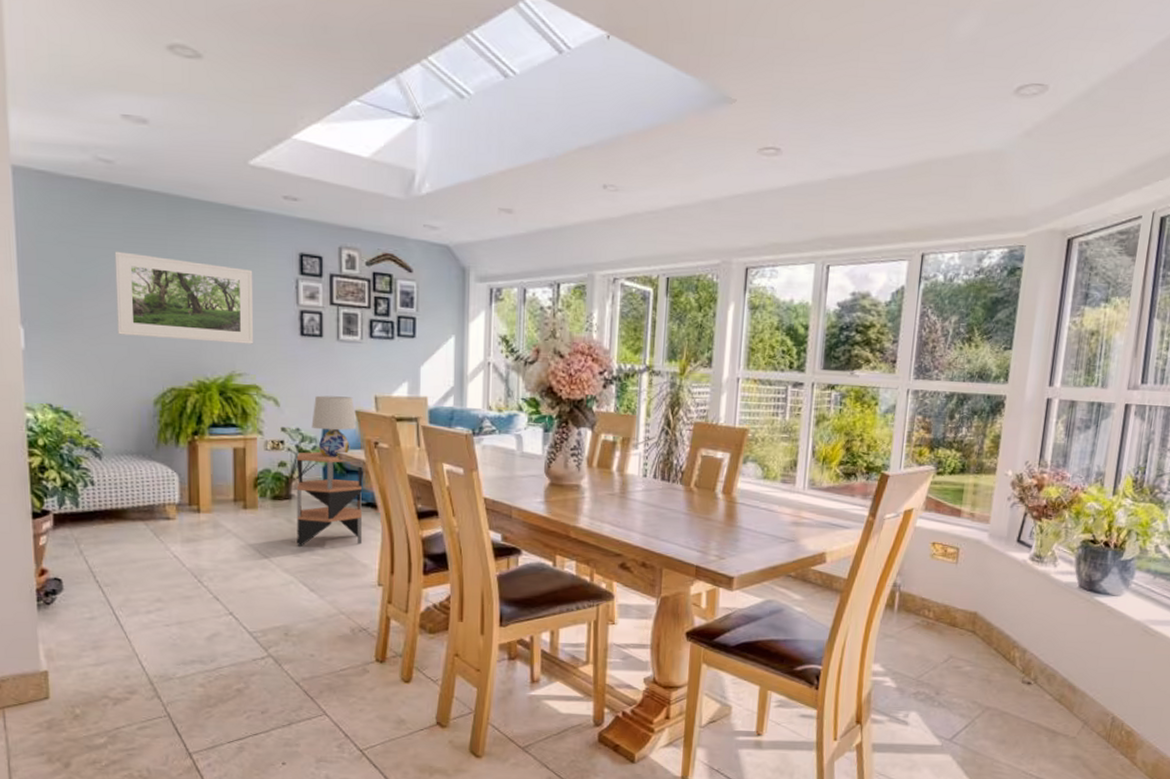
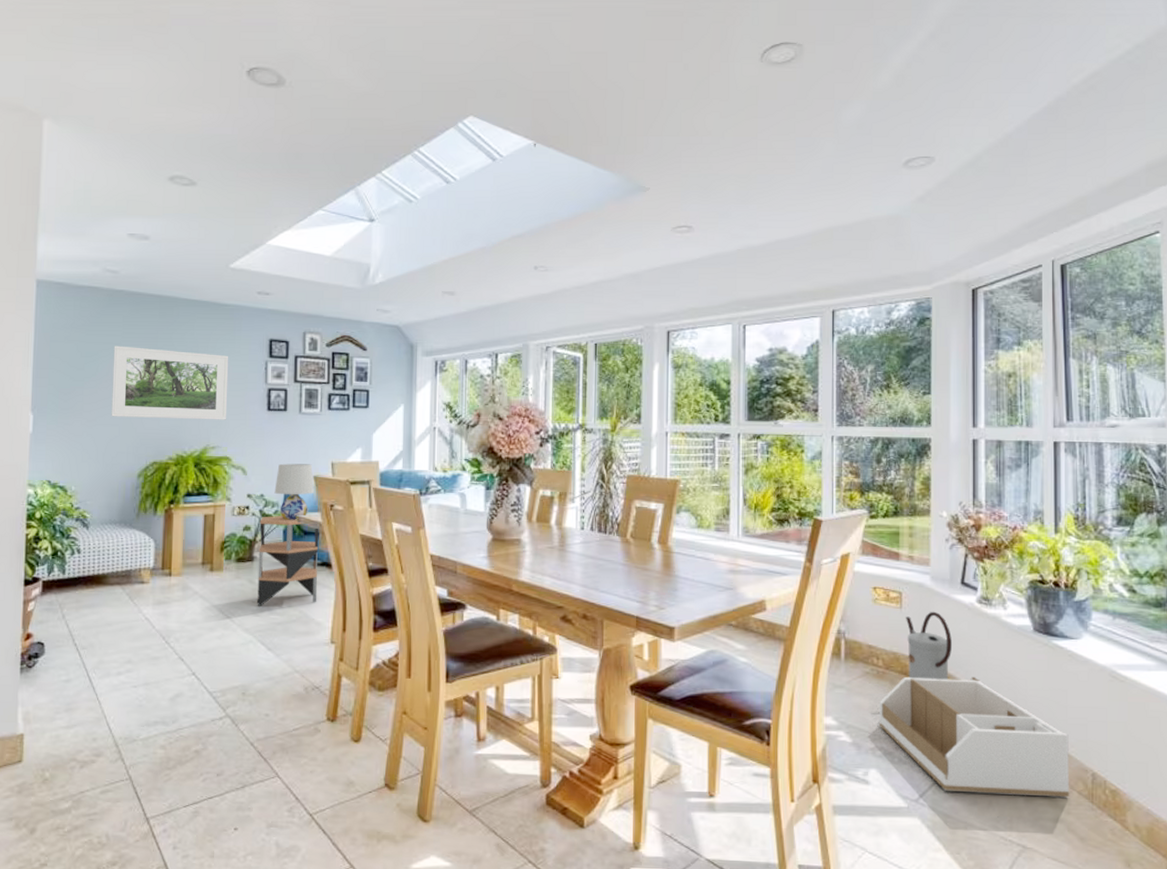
storage bin: none [924,629,1097,738] -> present [880,677,1070,798]
watering can: none [956,567,1002,632] -> present [905,611,952,680]

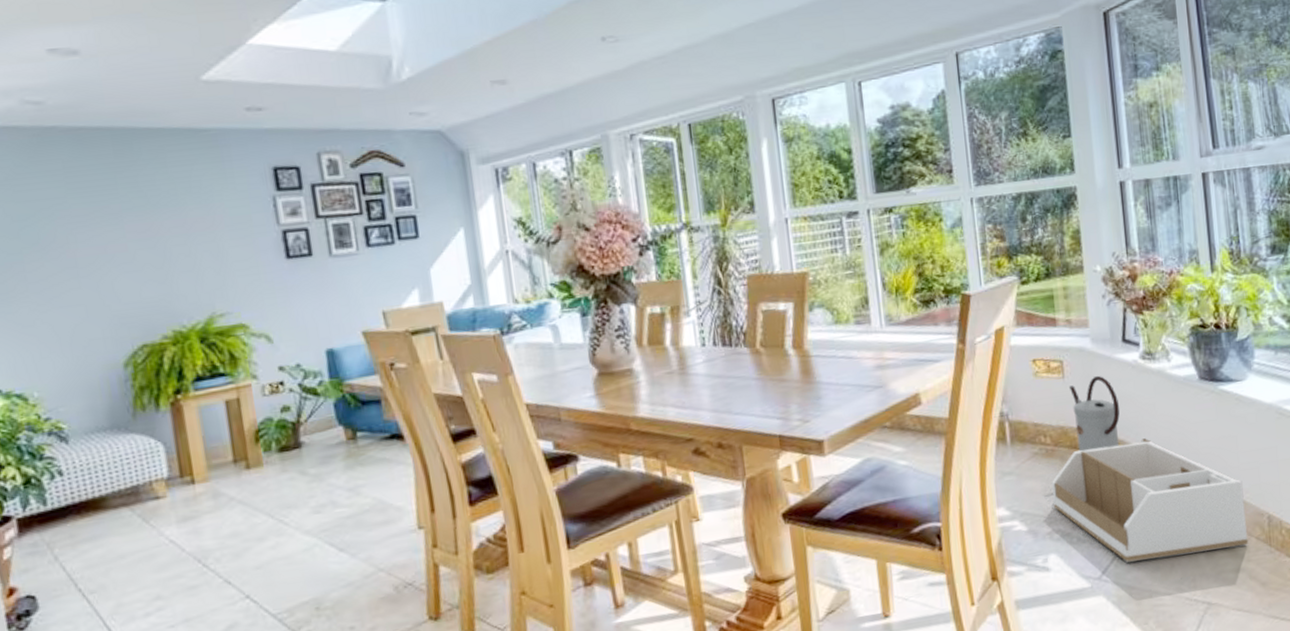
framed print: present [111,345,229,420] -> none [56,195,234,295]
side table: present [257,515,319,606] -> none [300,386,393,501]
table lamp: present [274,463,315,521] -> none [313,317,367,392]

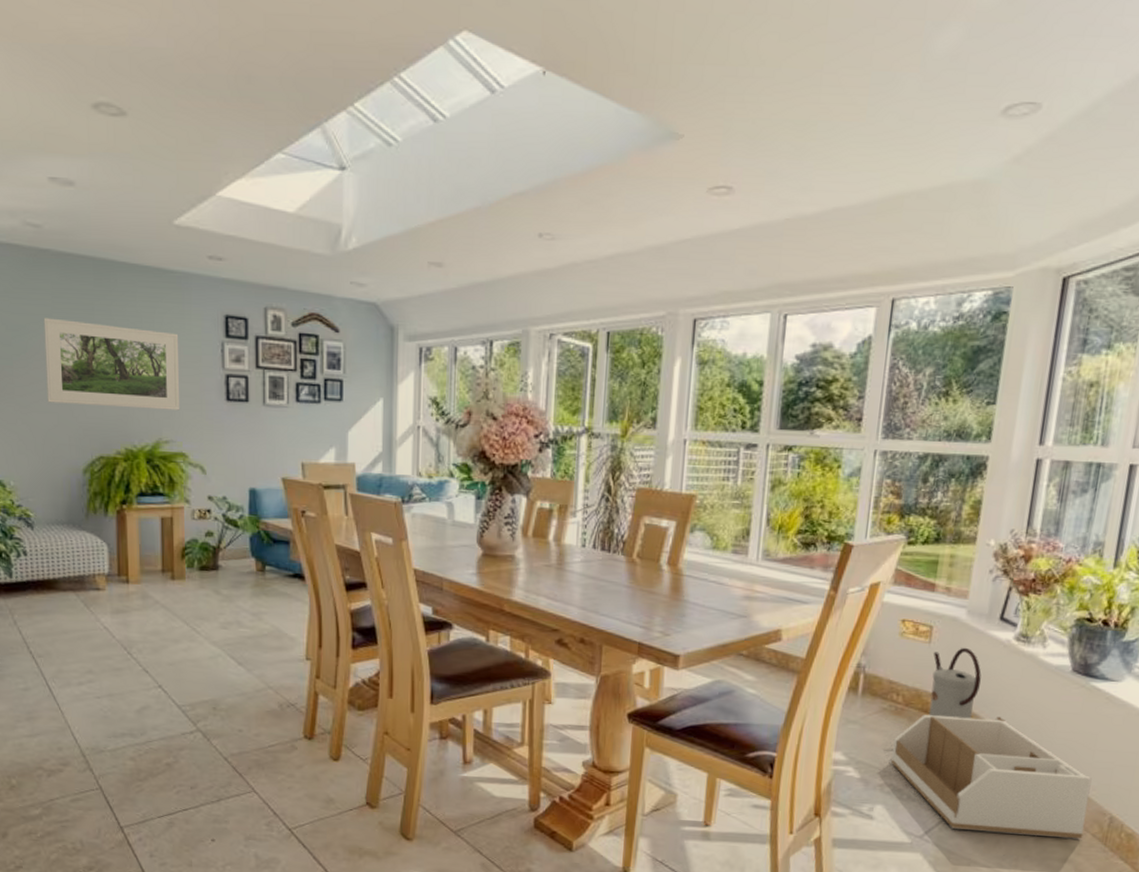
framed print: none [56,195,234,295] -> present [43,317,181,411]

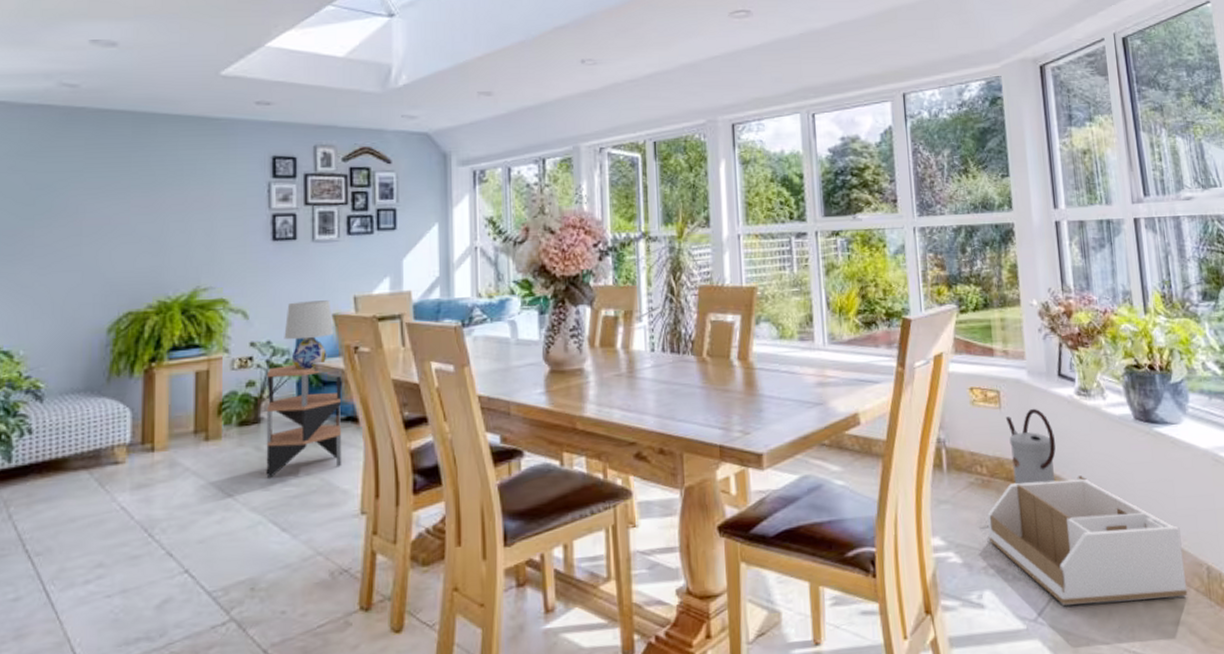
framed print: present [43,317,181,411] -> none [71,173,222,261]
side table: none [223,520,290,619] -> present [266,364,342,478]
table lamp: none [238,462,284,527] -> present [284,300,334,371]

